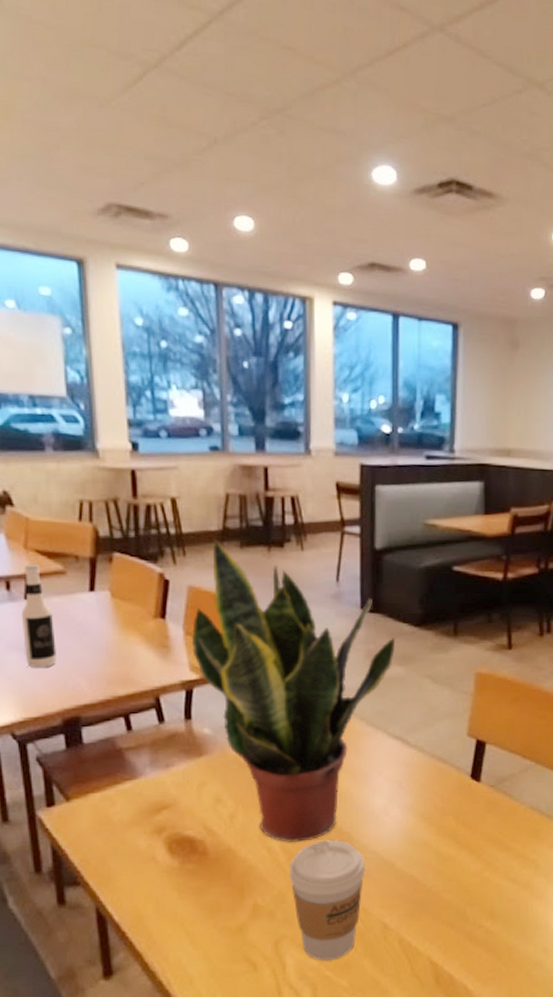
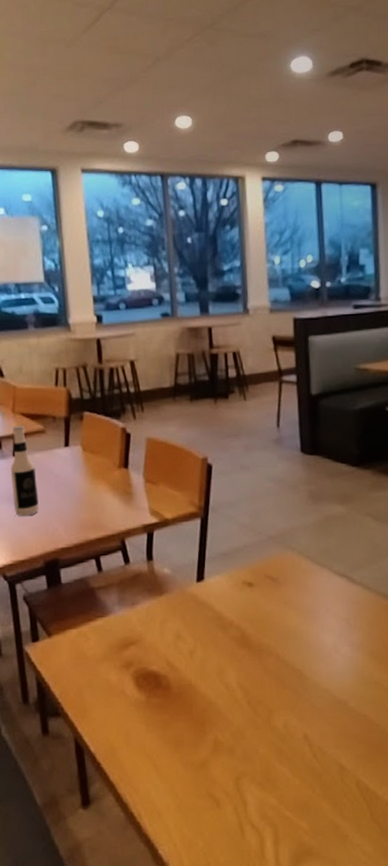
potted plant: present [191,540,396,843] -> none [150,396,336,679]
coffee cup: present [289,840,366,961] -> none [246,677,319,800]

